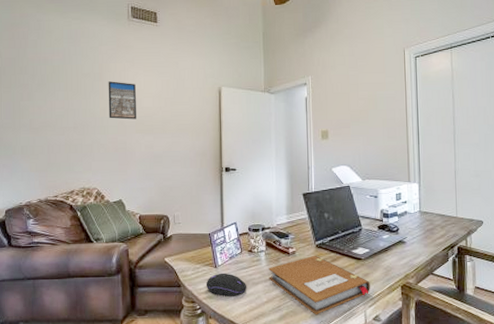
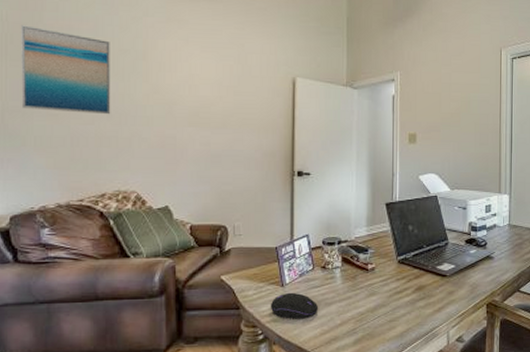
wall art: none [11,60,77,127] -> present [21,25,111,115]
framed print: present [108,81,136,120] -> none [154,61,190,110]
notebook: present [268,255,370,314] -> none [344,271,455,337]

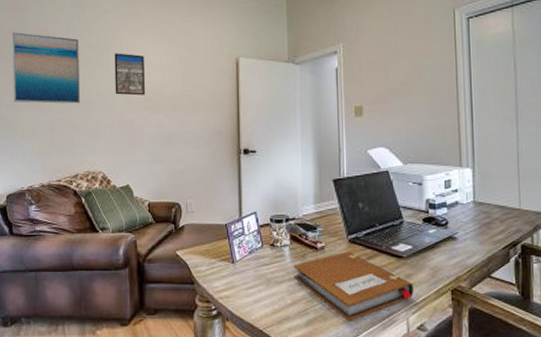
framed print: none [154,61,190,110] -> present [114,53,145,96]
computer mouse: present [270,292,319,319] -> none [222,269,269,297]
notebook: none [344,271,455,337] -> present [293,251,414,320]

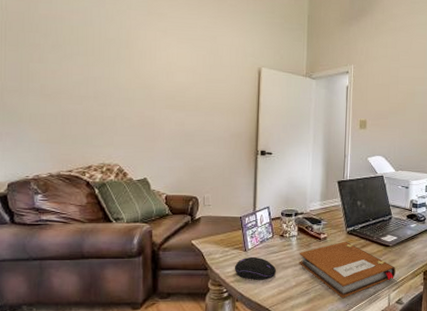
wall art: present [12,31,81,104] -> none [18,14,98,96]
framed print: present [114,53,145,96] -> none [135,50,168,94]
computer mouse: none [222,269,269,297] -> present [234,256,277,280]

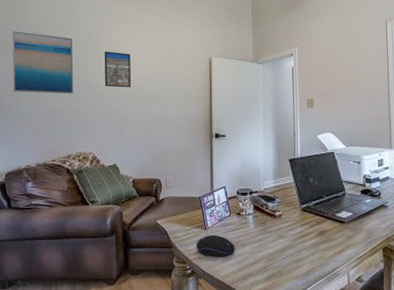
wall art: none [18,14,98,96] -> present [12,30,74,94]
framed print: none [135,50,168,94] -> present [104,51,131,88]
notebook: present [299,241,396,298] -> none [256,218,353,275]

